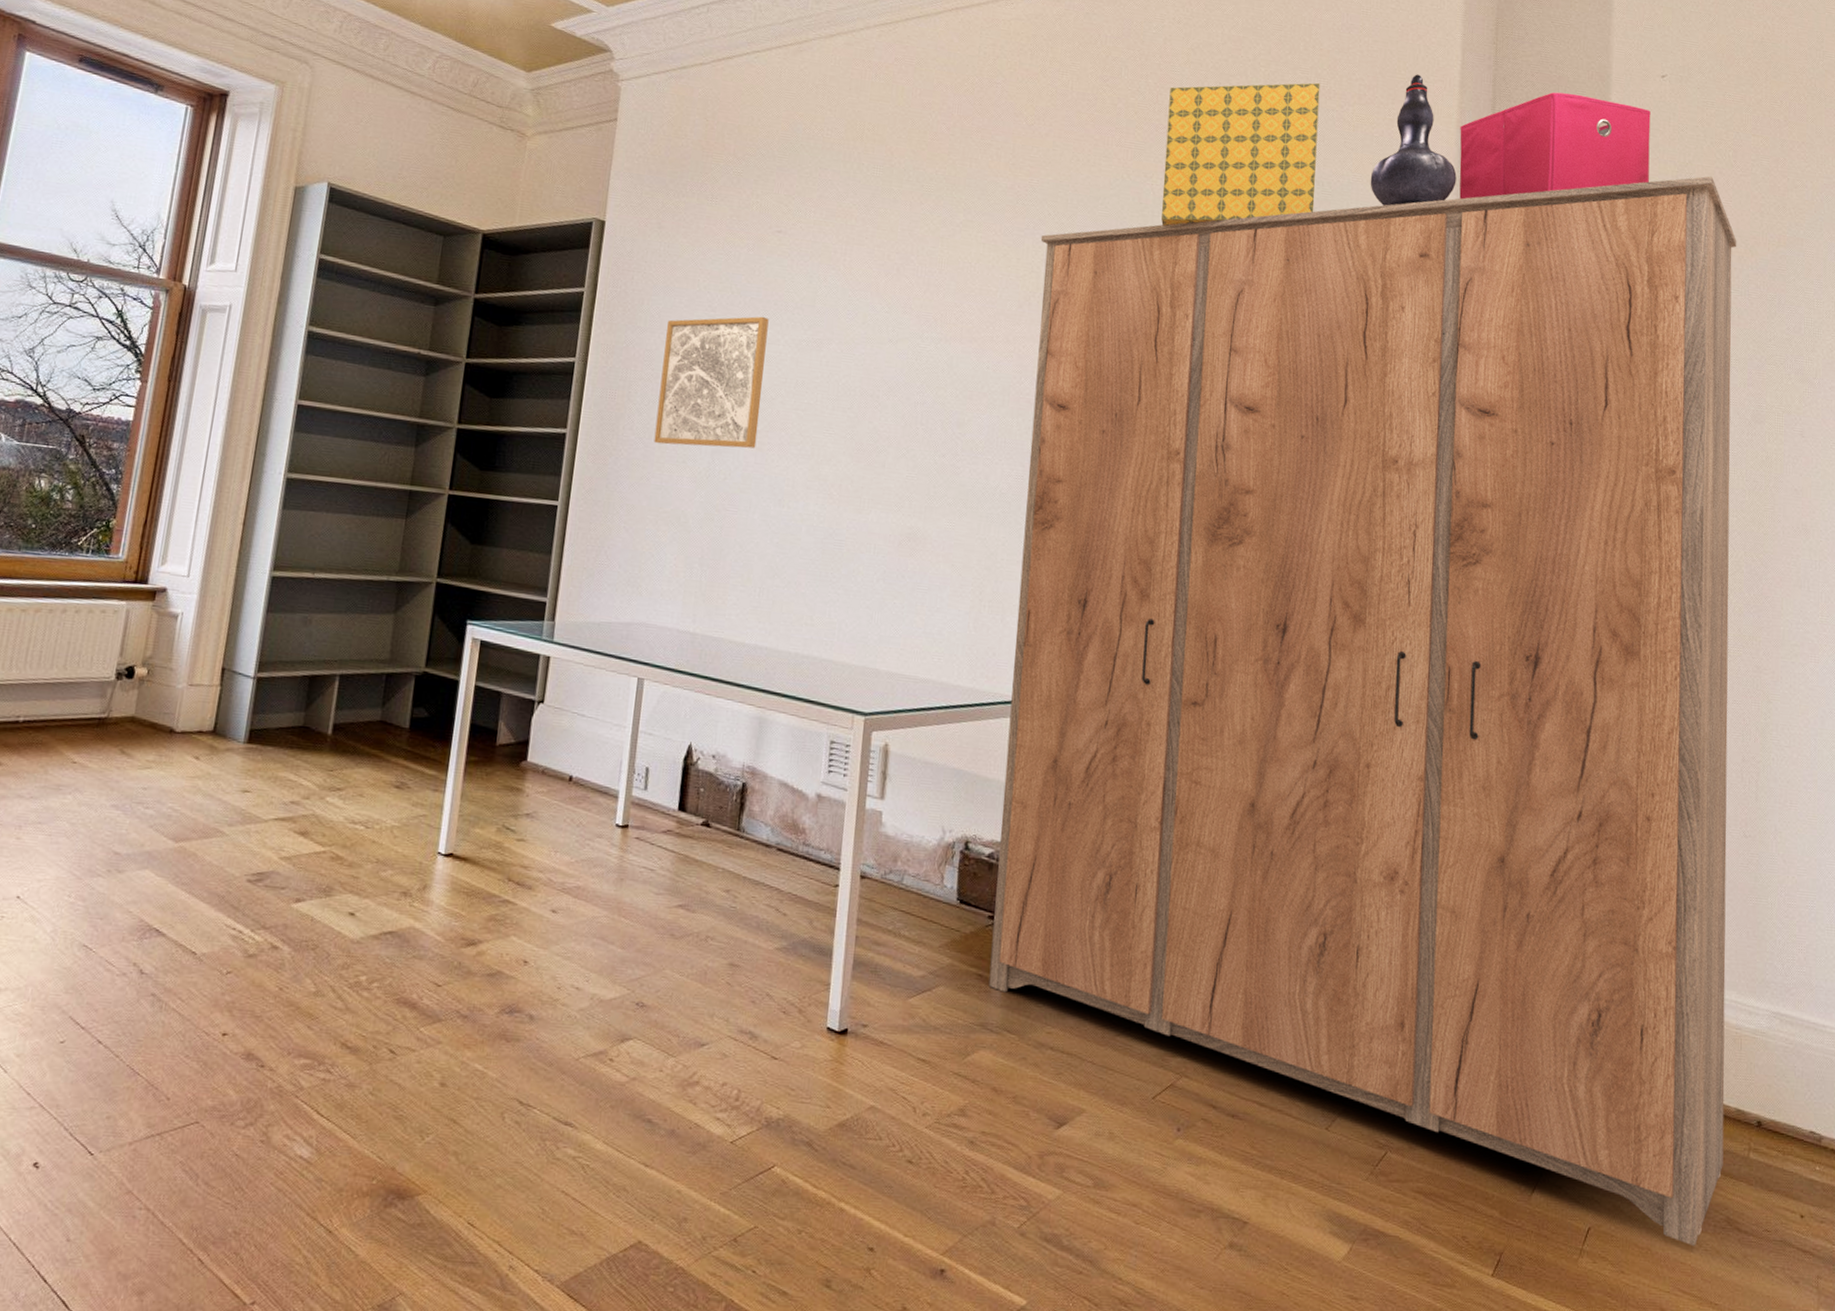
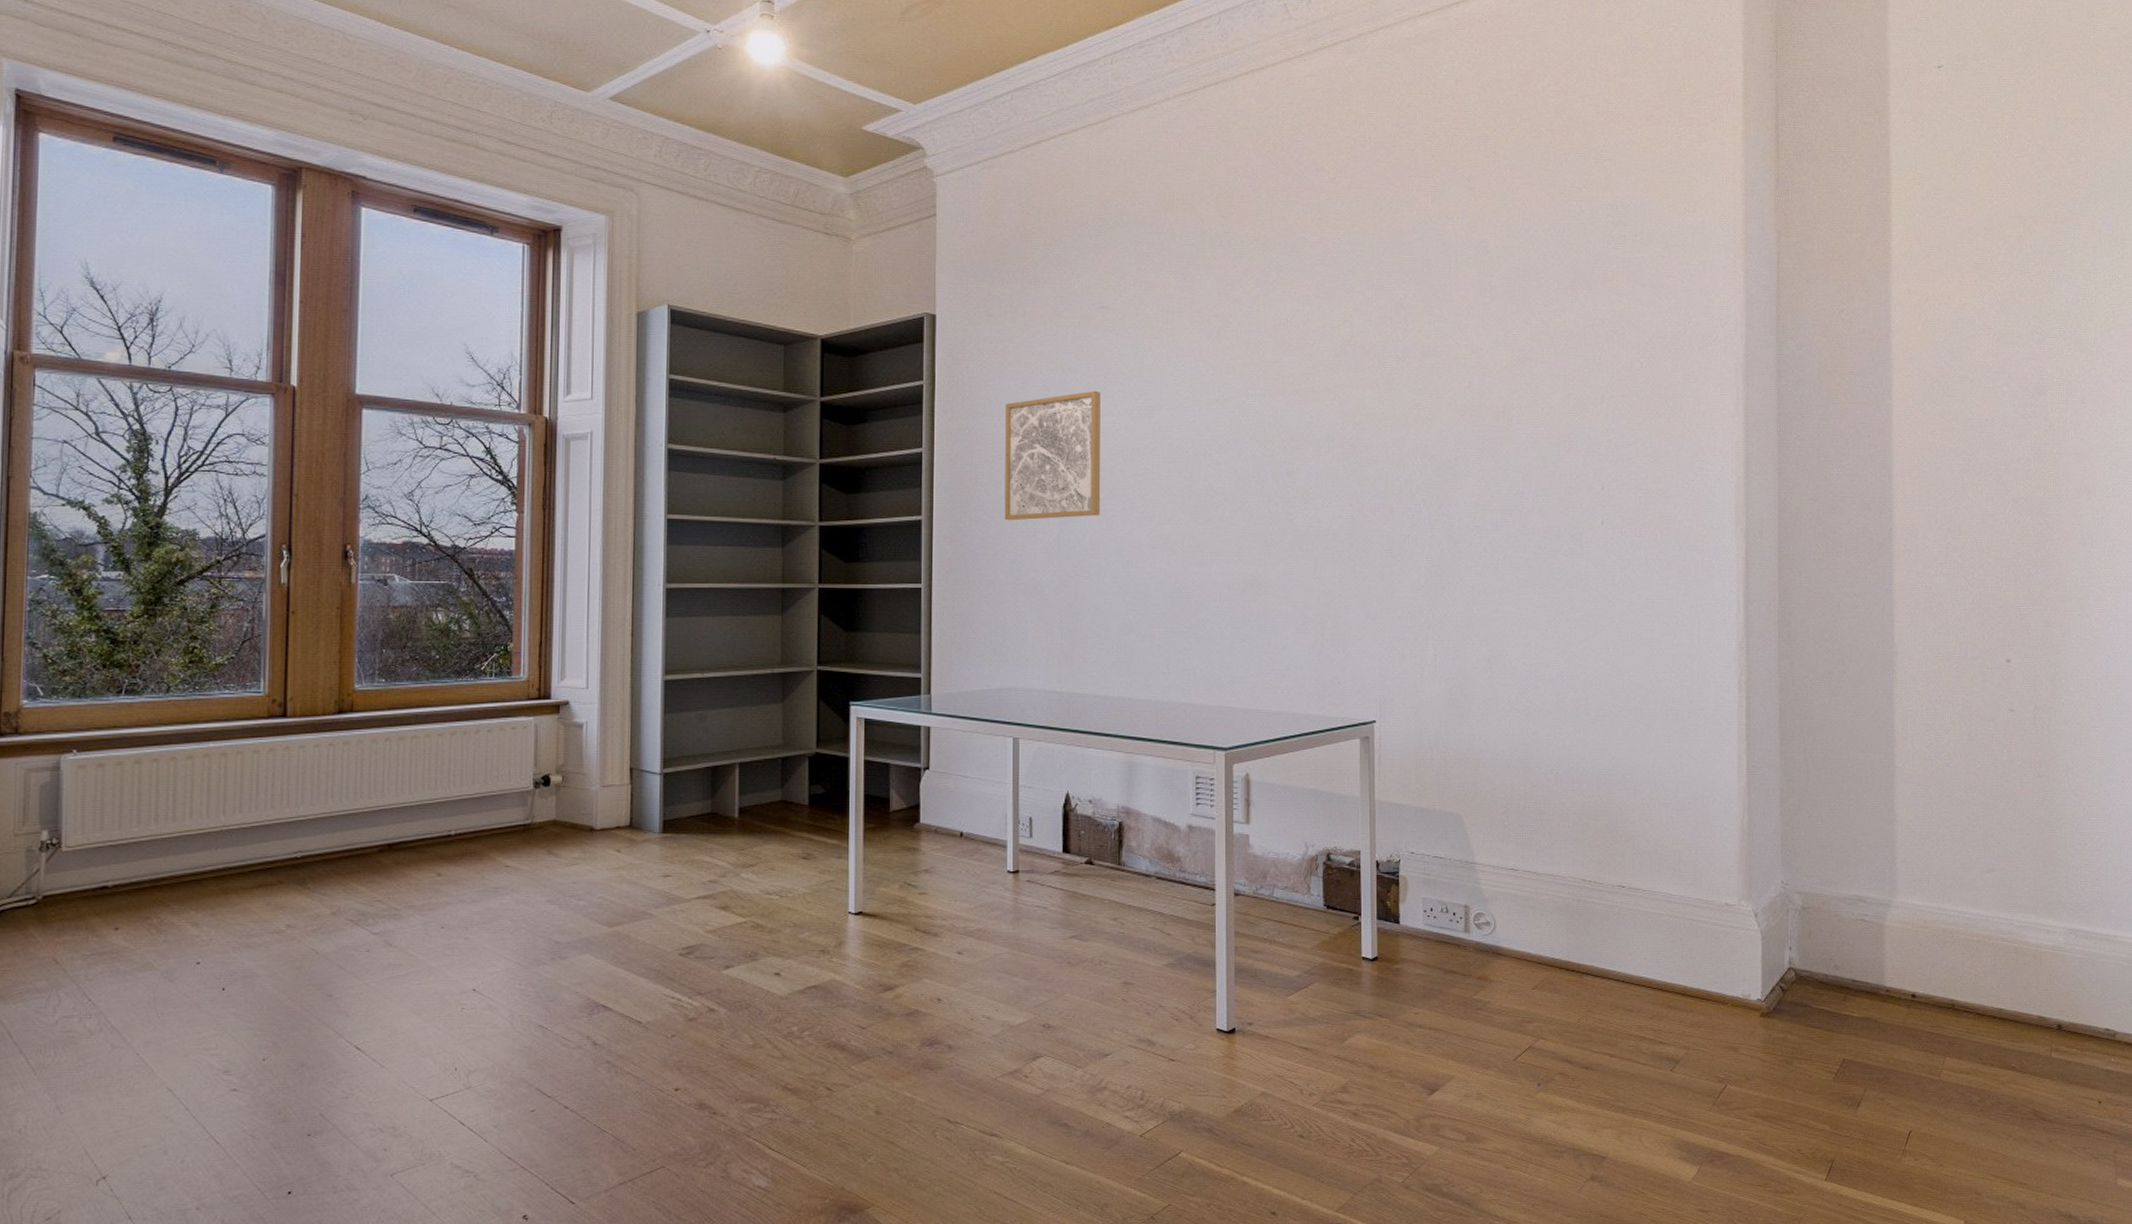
wardrobe: present [988,176,1737,1246] -> none [1351,161,2028,1137]
decorative box: present [1161,82,1320,226] -> none [1464,108,1610,264]
decorative vase: present [1370,74,1457,206] -> none [1662,90,1745,223]
storage bin: present [1459,92,1651,200] -> none [1746,93,1929,209]

